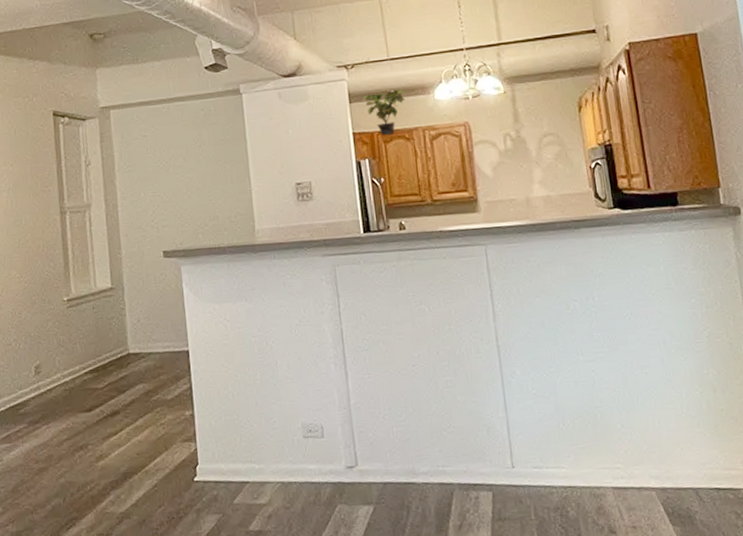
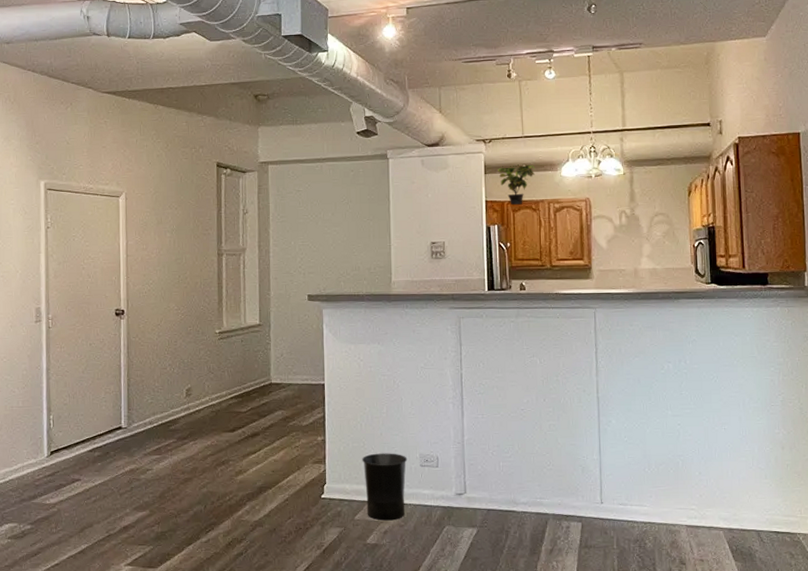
waste bin: none [237,424,290,503] -> present [362,453,407,521]

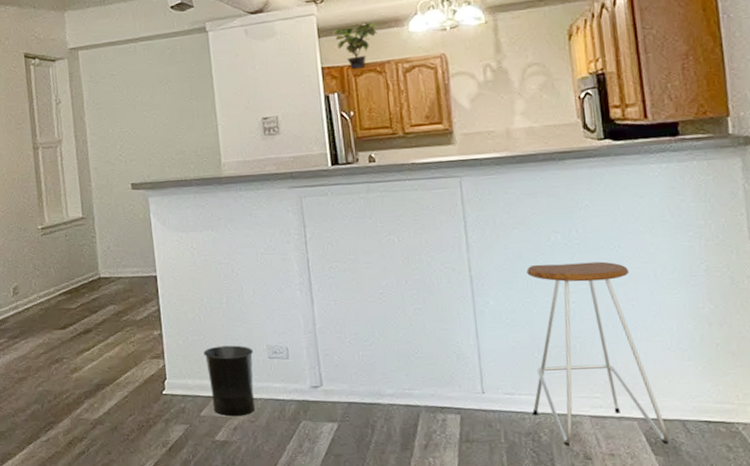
bar stool: none [641,389,747,552] -> present [526,261,669,446]

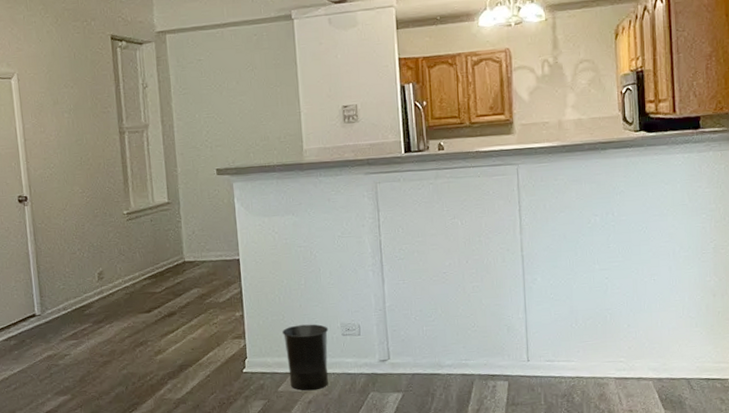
potted plant: present [333,21,378,70] -> none [410,14,451,62]
bar stool: present [526,261,669,446] -> none [568,241,677,405]

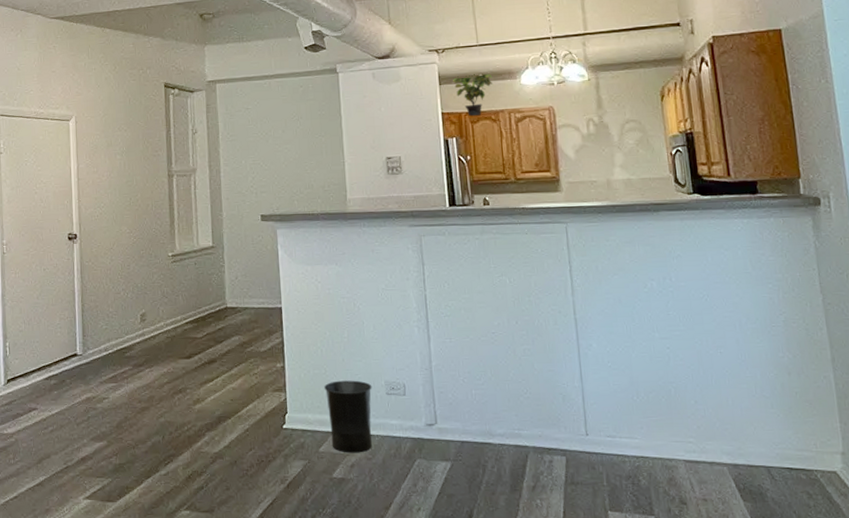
potted plant: none [410,14,451,62] -> present [453,72,493,117]

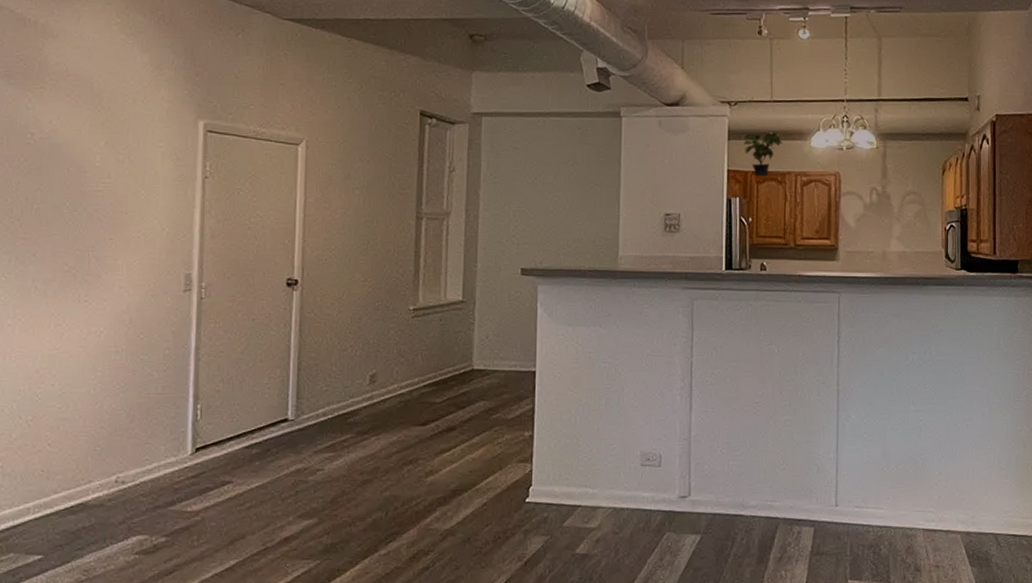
waste bin: present [324,380,372,453] -> none [575,450,627,528]

